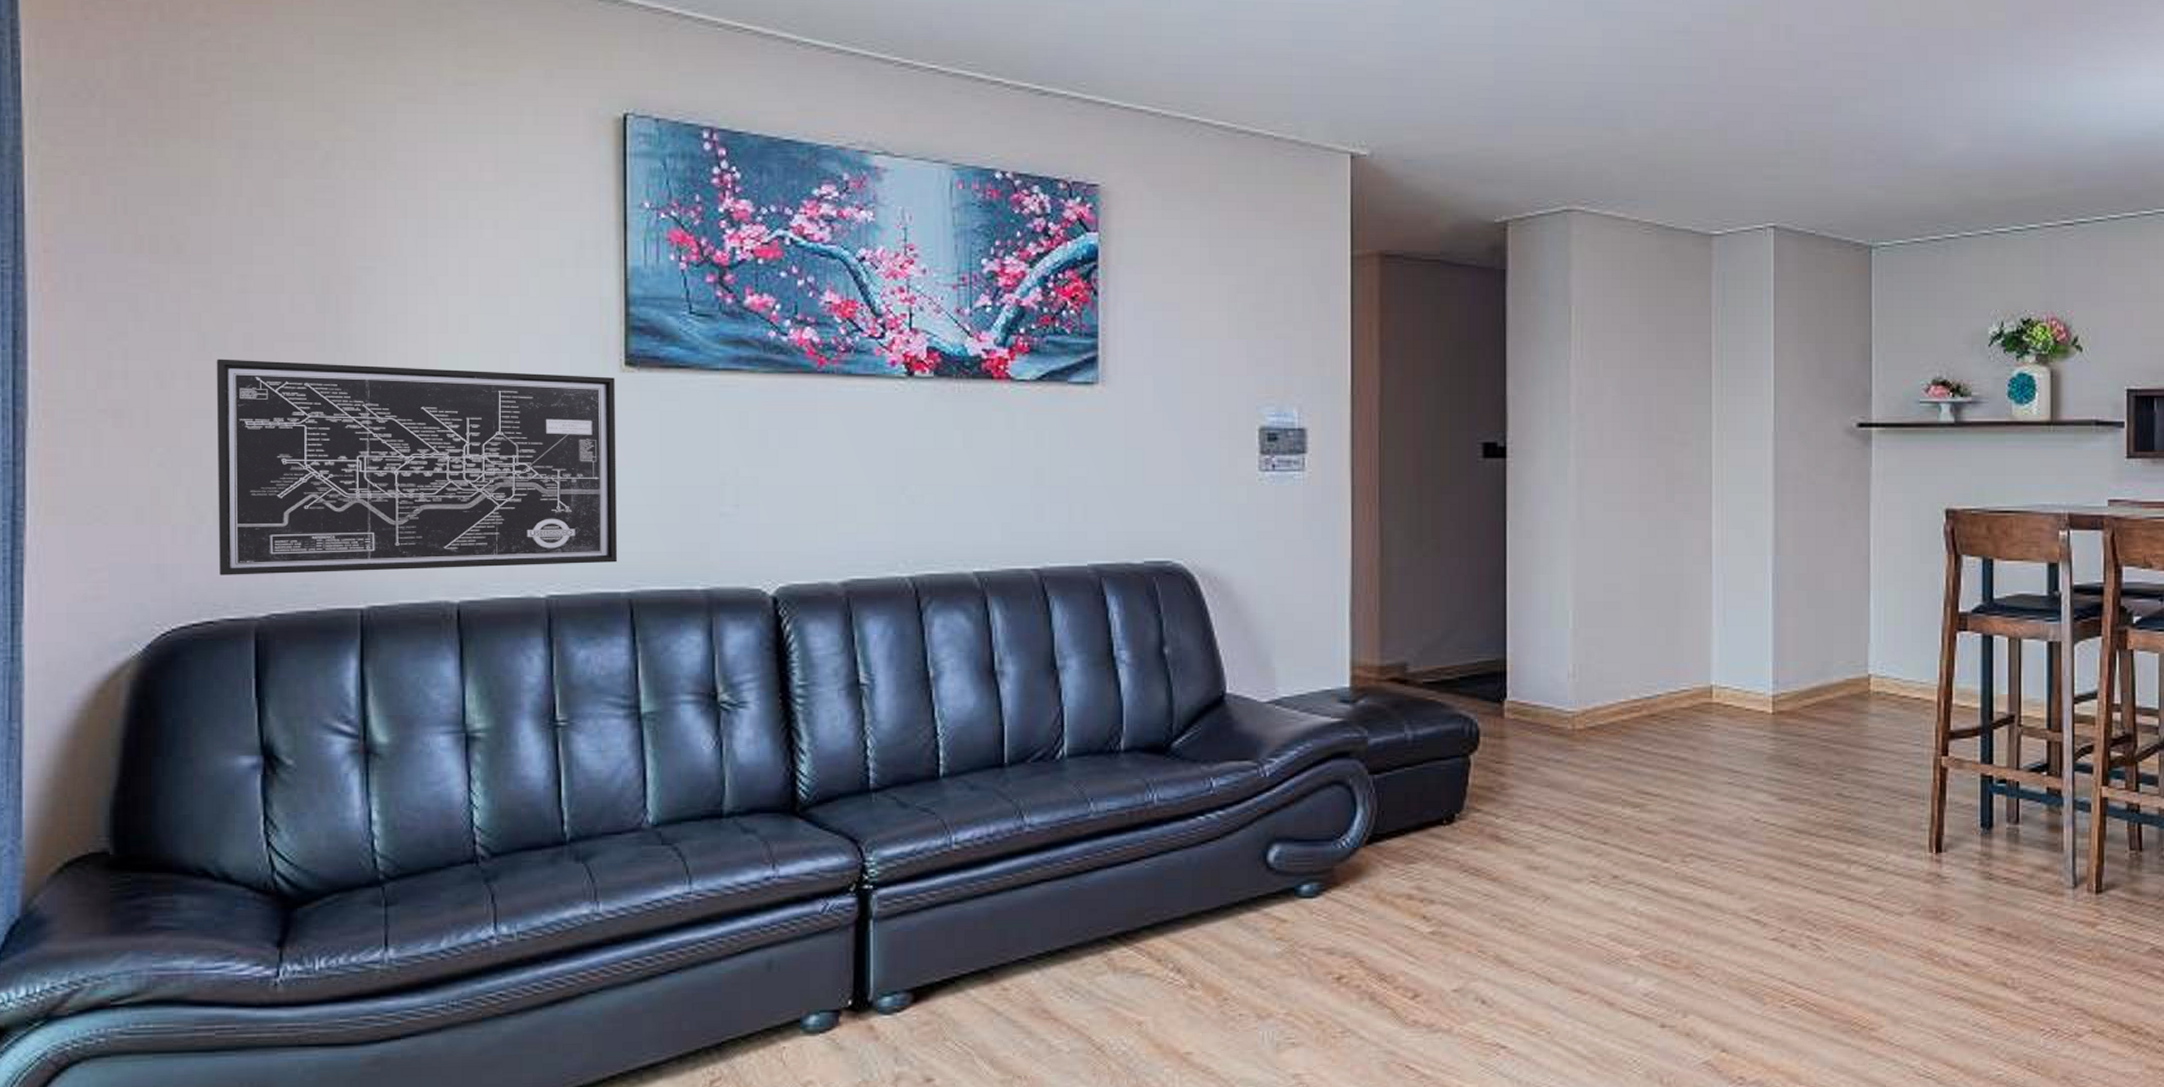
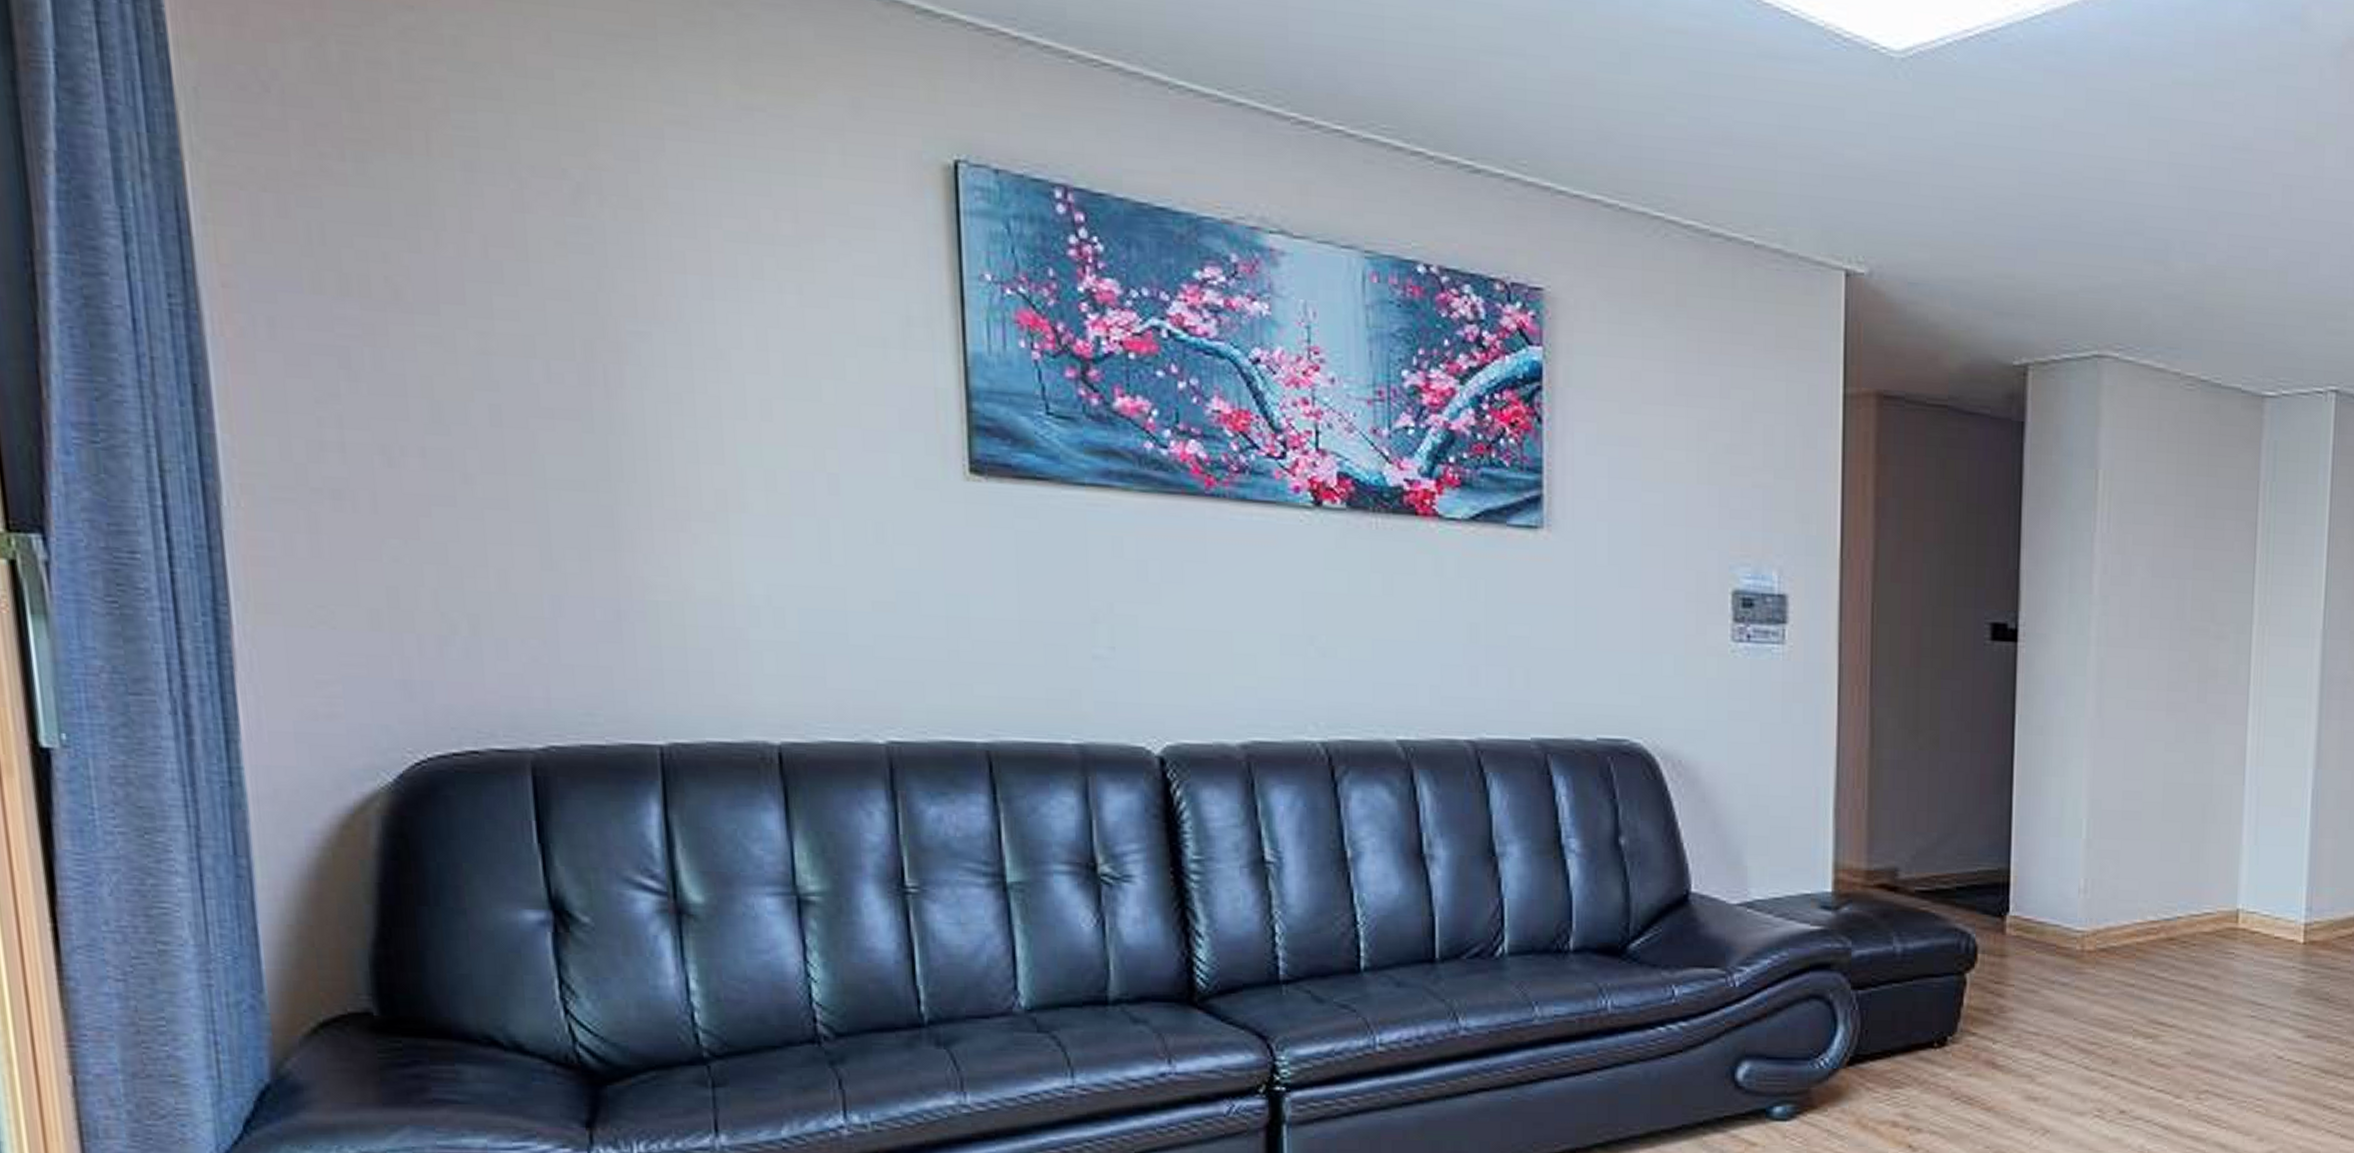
wall art: present [216,359,617,575] -> none [456,434,970,707]

